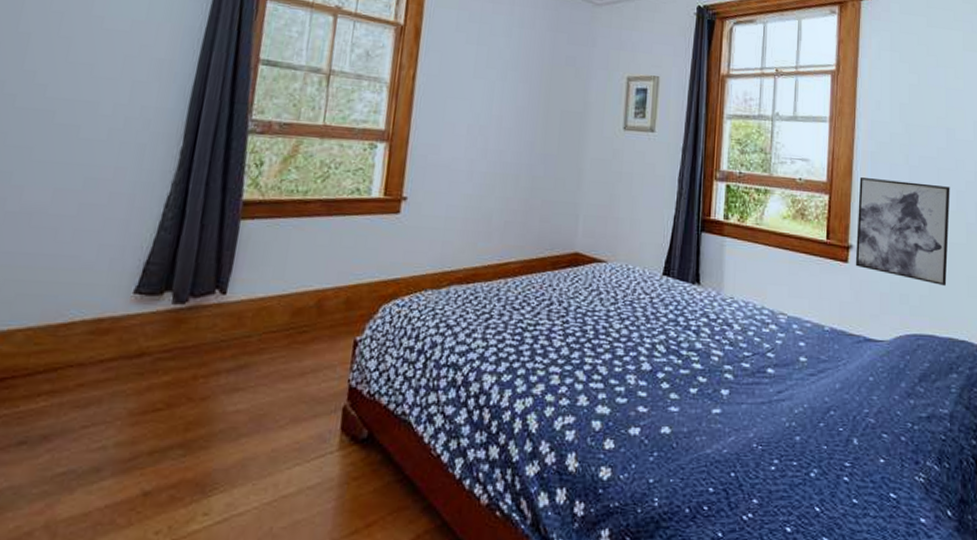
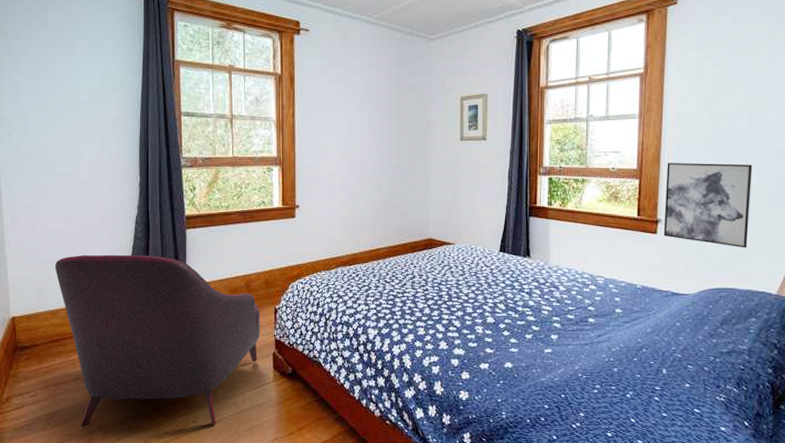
armchair: none [12,248,333,523] -> present [54,254,261,427]

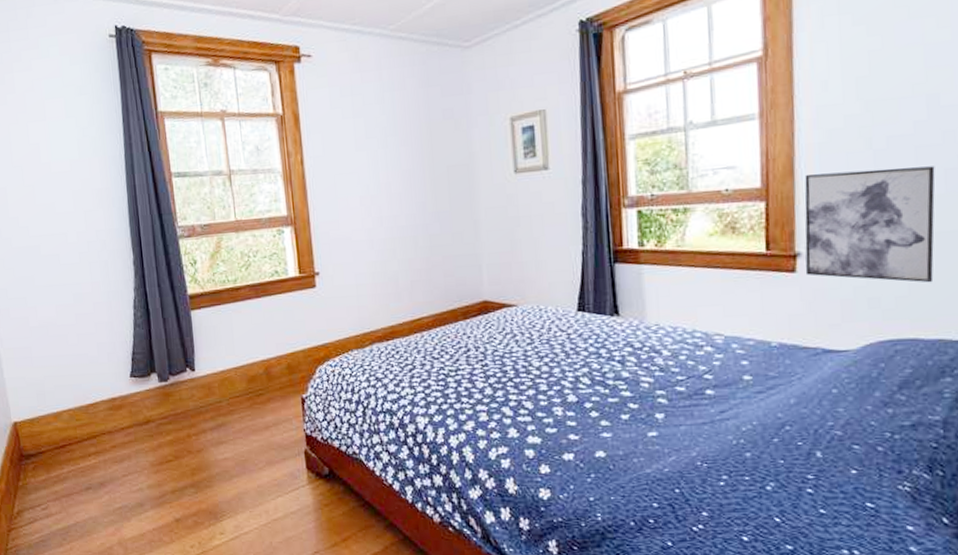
armchair: present [54,254,261,427] -> none [51,344,288,541]

